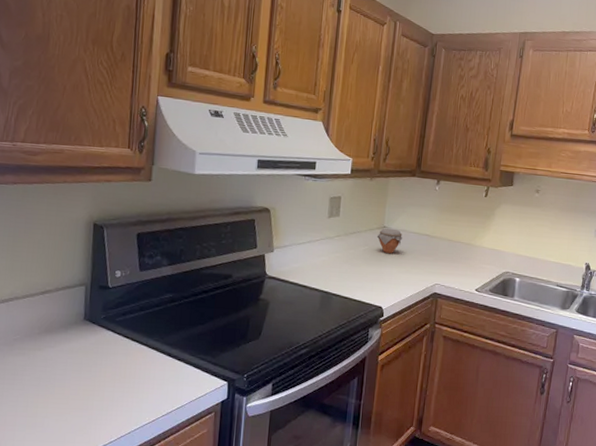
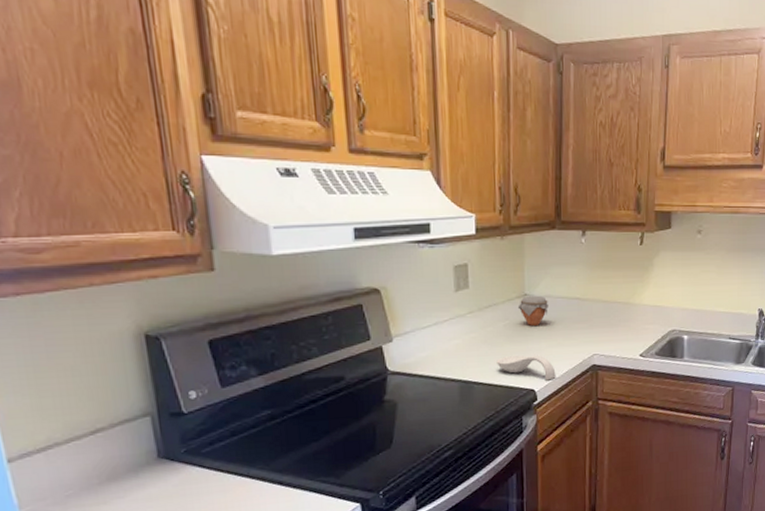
spoon rest: none [354,276,402,301] -> present [497,354,556,381]

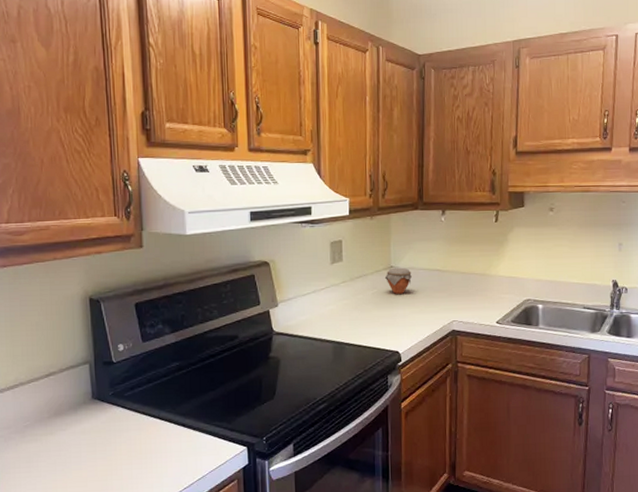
spoon rest: present [497,354,556,381] -> none [366,320,418,344]

